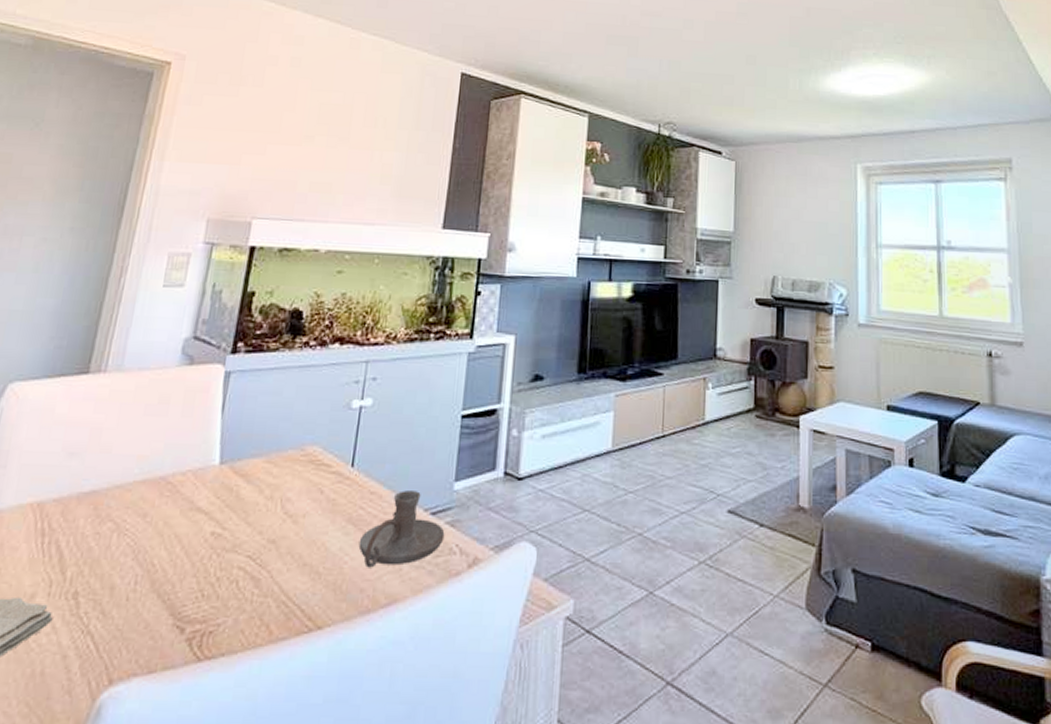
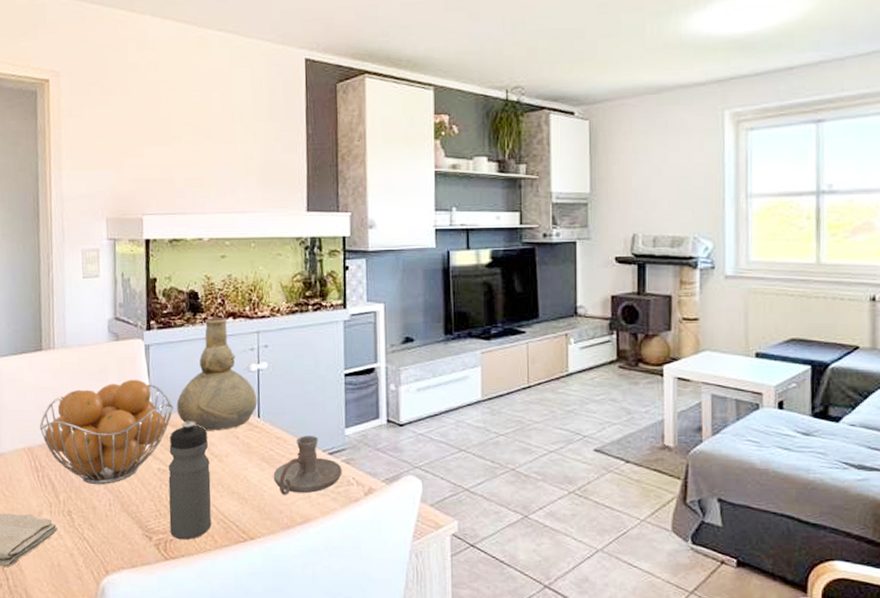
fruit basket: none [60,414,247,554] -> present [39,379,173,484]
water bottle: none [211,469,284,632] -> present [168,421,212,540]
vase: none [250,341,354,483] -> present [176,316,258,431]

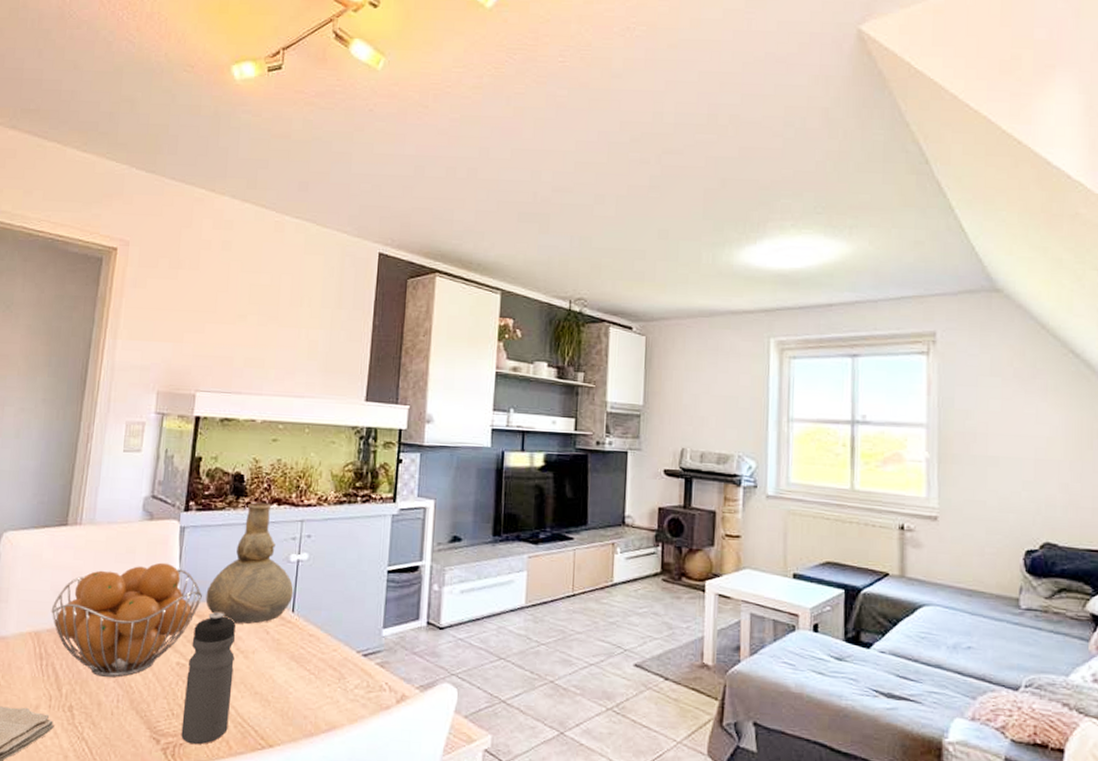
candle holder: present [273,436,342,495] -> none [301,634,376,699]

